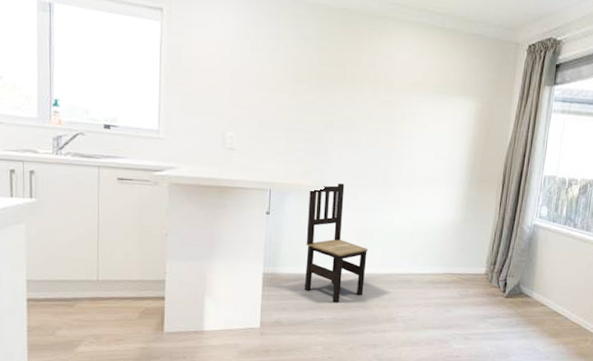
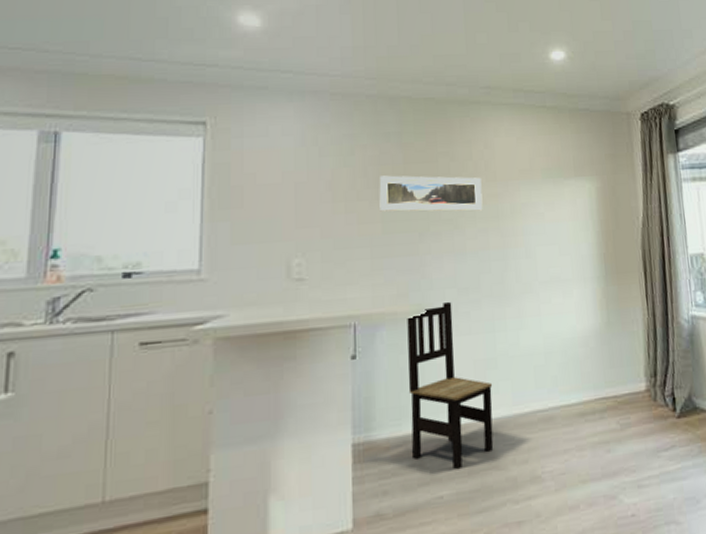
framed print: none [296,73,380,114] -> present [379,175,483,212]

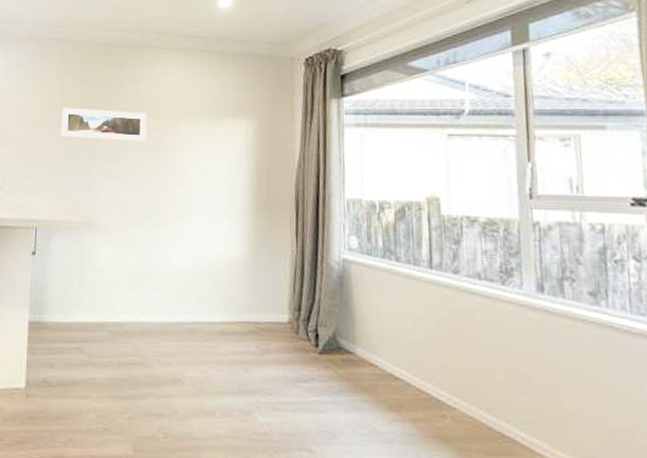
dining chair: present [407,301,494,470] -> none [73,217,144,359]

